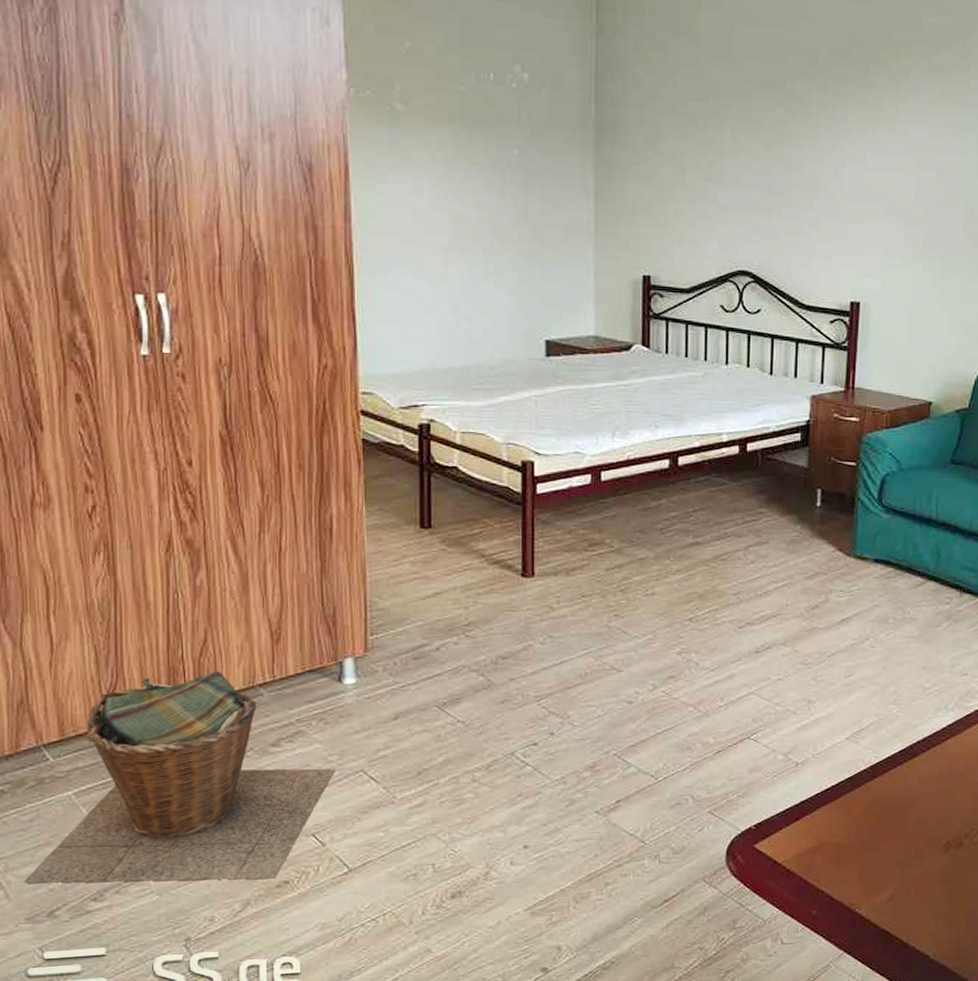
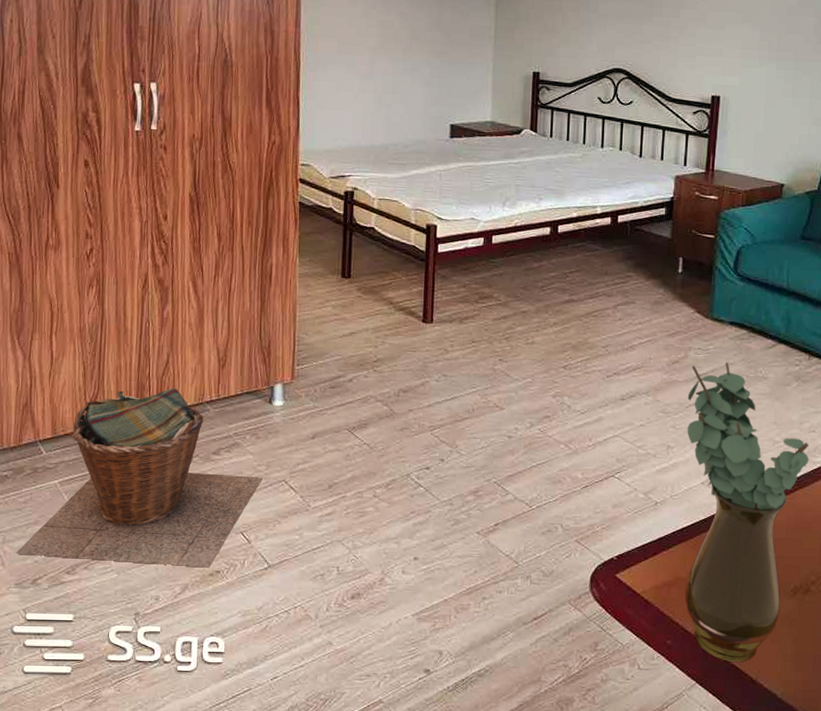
vase: none [829,604,961,927] -> present [684,362,809,663]

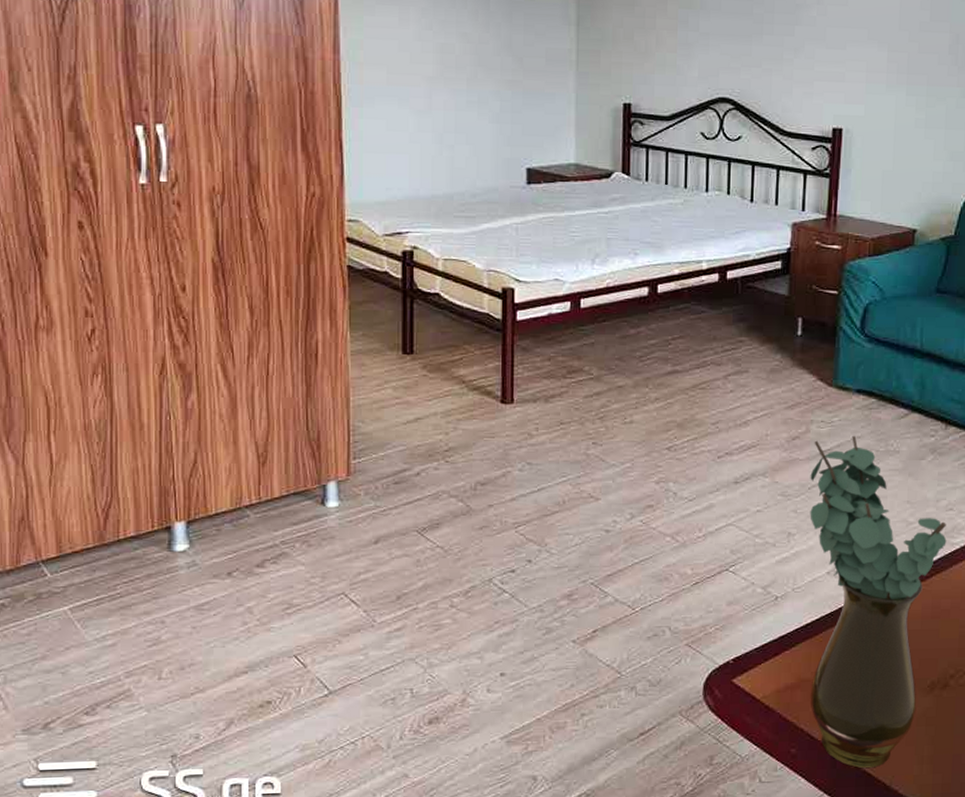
laundry basket: present [15,387,262,568] -> none [20,491,317,699]

